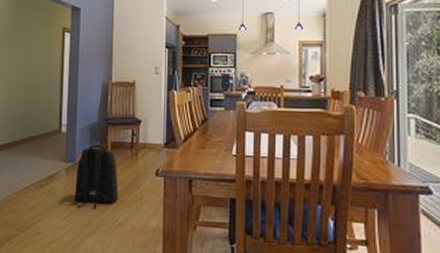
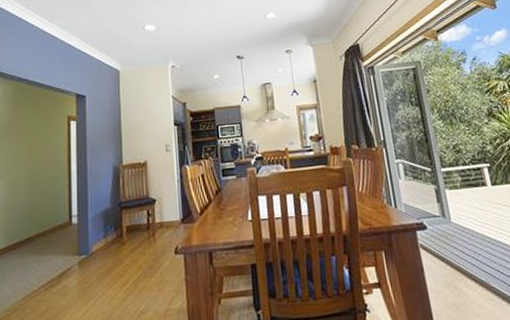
backpack: present [74,144,119,209] -> none [90,231,139,304]

